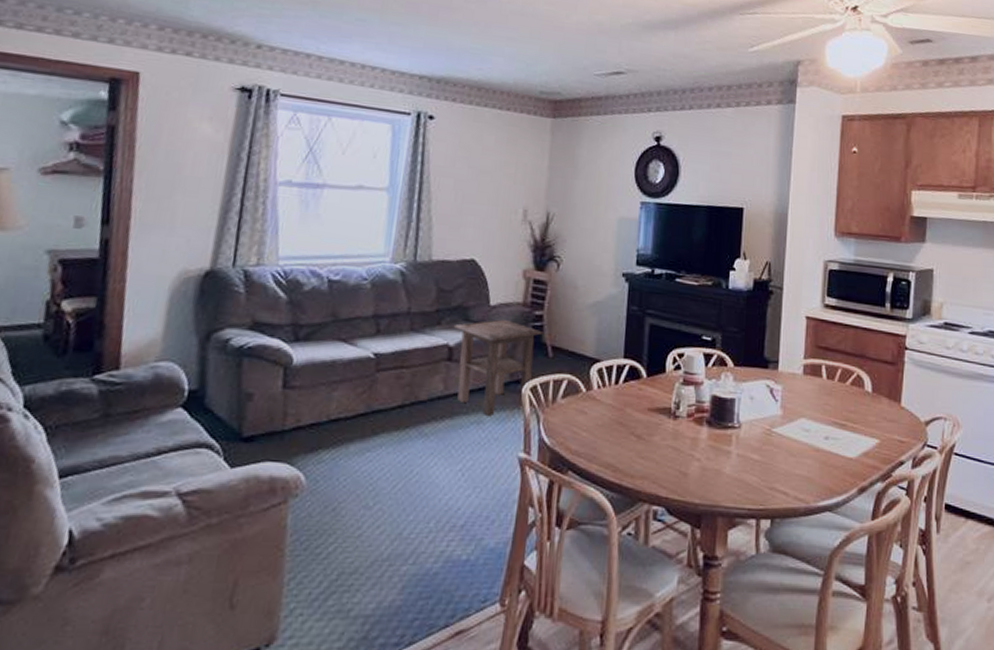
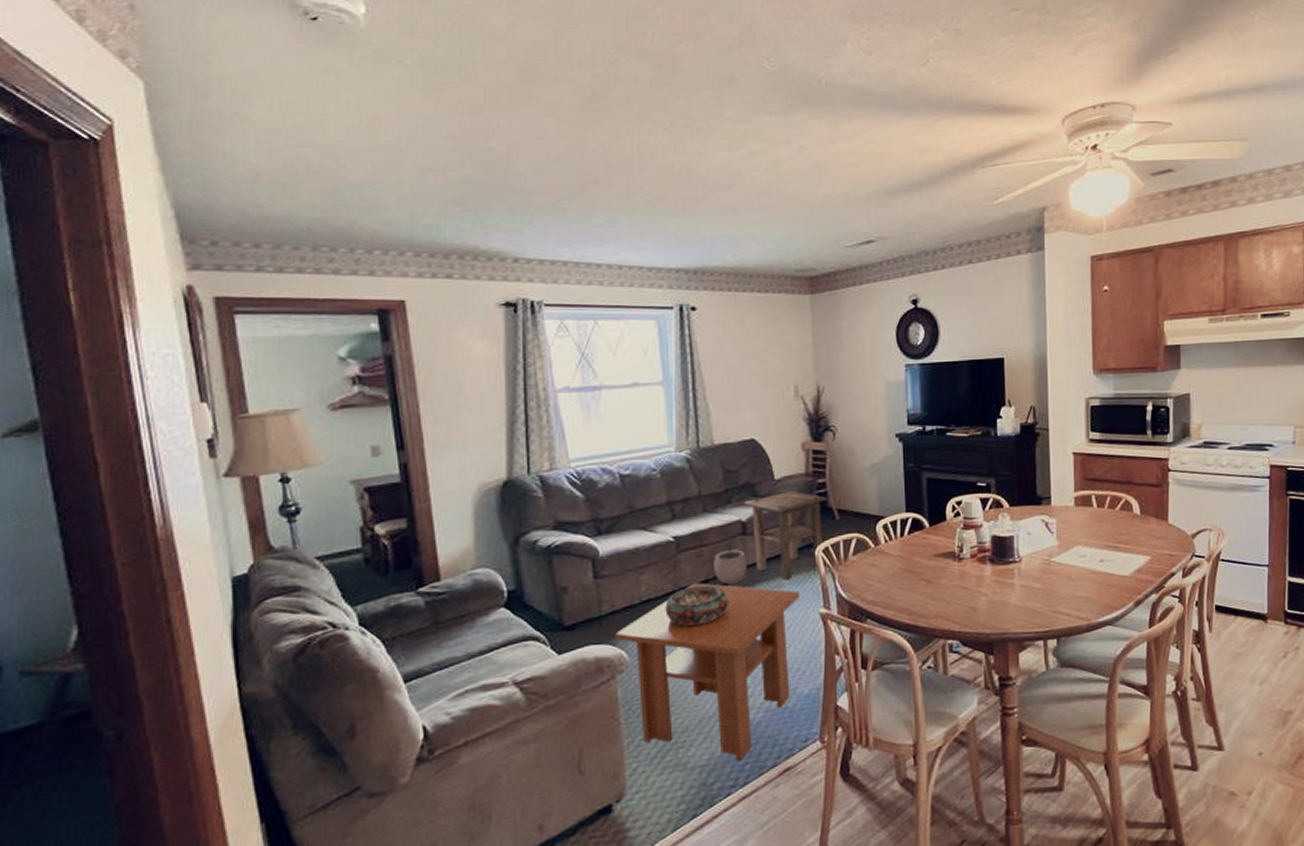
coffee table: none [295,407,501,615] -> present [615,583,801,761]
decorative bowl: none [351,410,424,454] -> present [664,585,729,626]
plant pot: none [411,367,449,413] -> present [714,543,748,584]

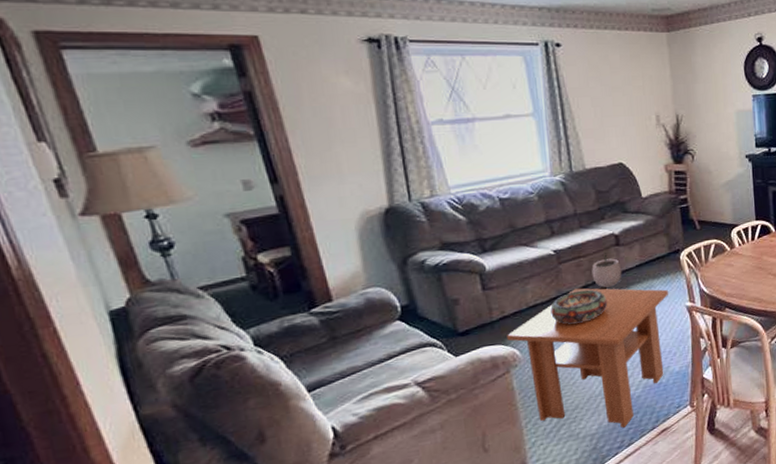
side table: present [743,490,828,579] -> none [615,206,690,281]

